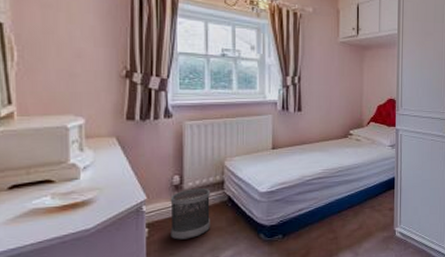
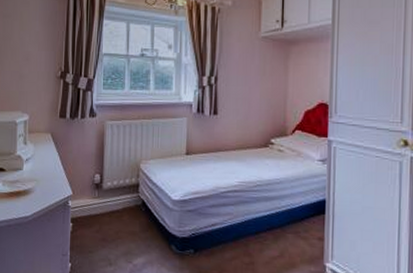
wastebasket: present [170,188,210,240] -> none [90,188,126,240]

